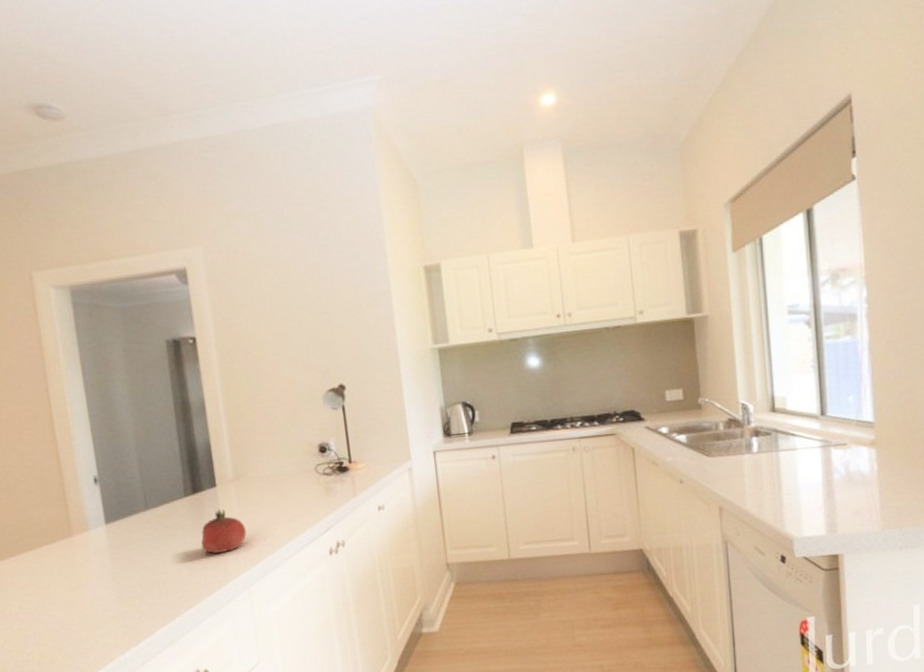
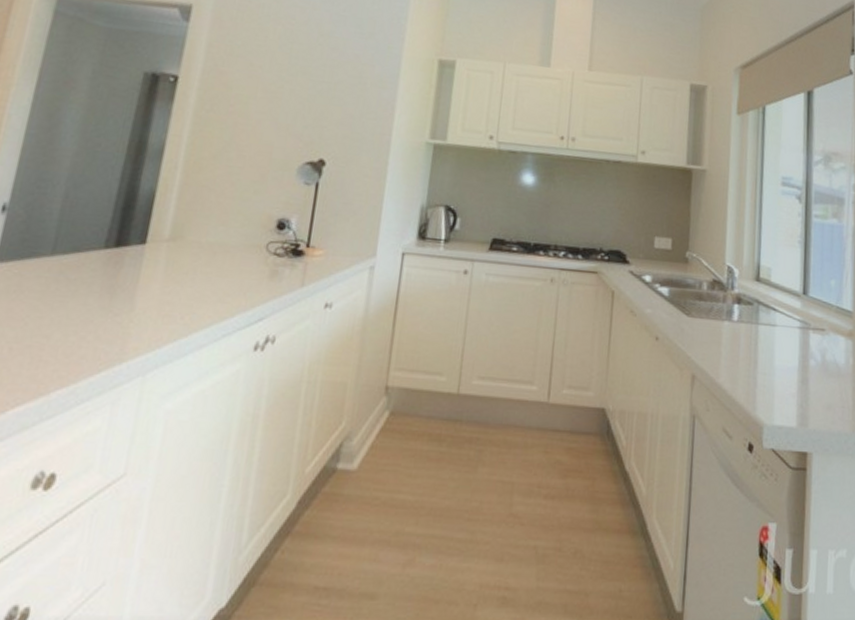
fruit: present [200,509,247,554] -> none [102,271,165,325]

